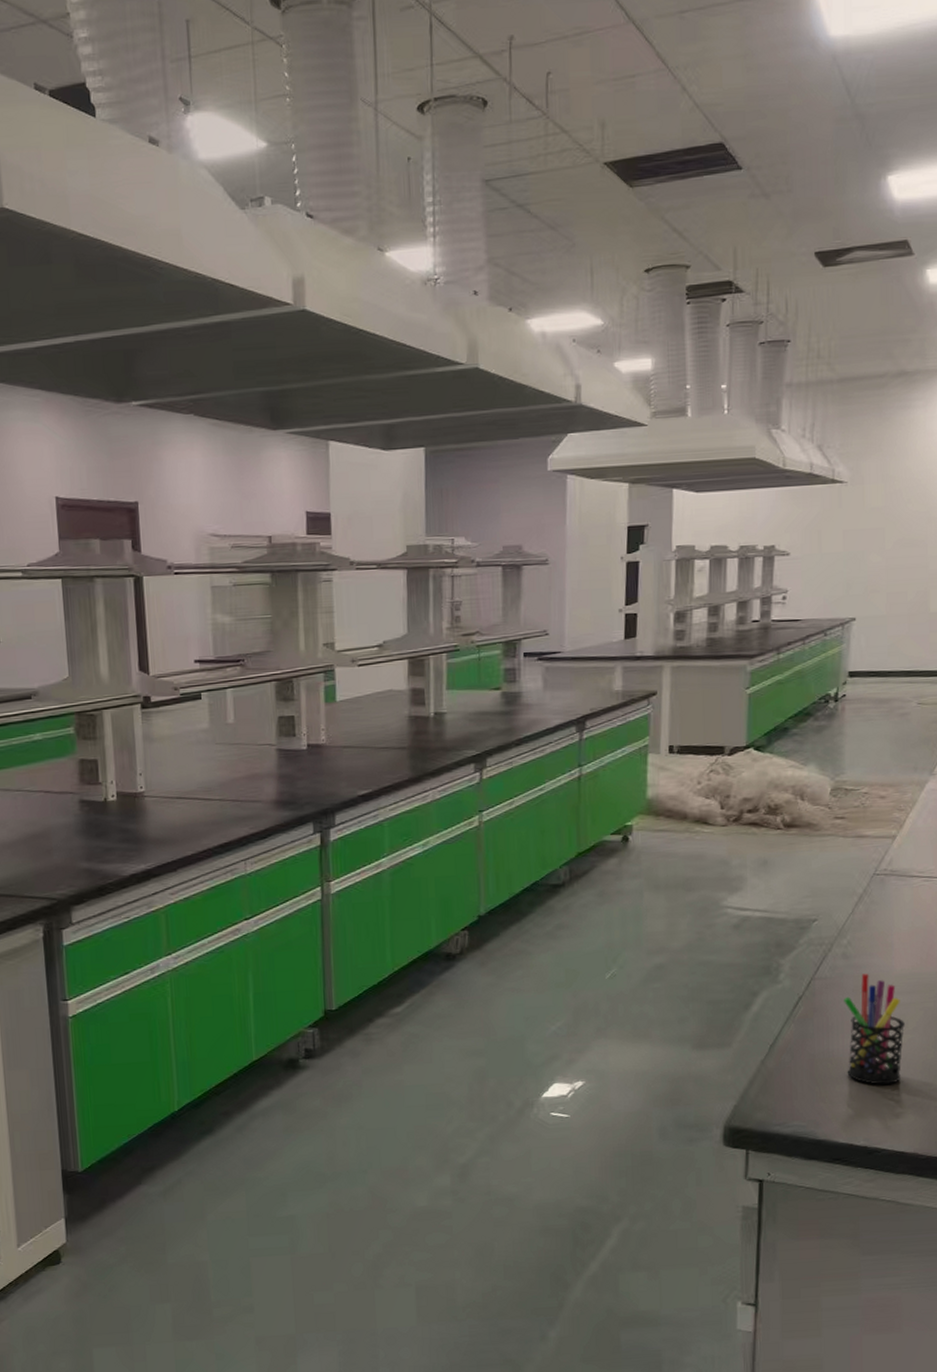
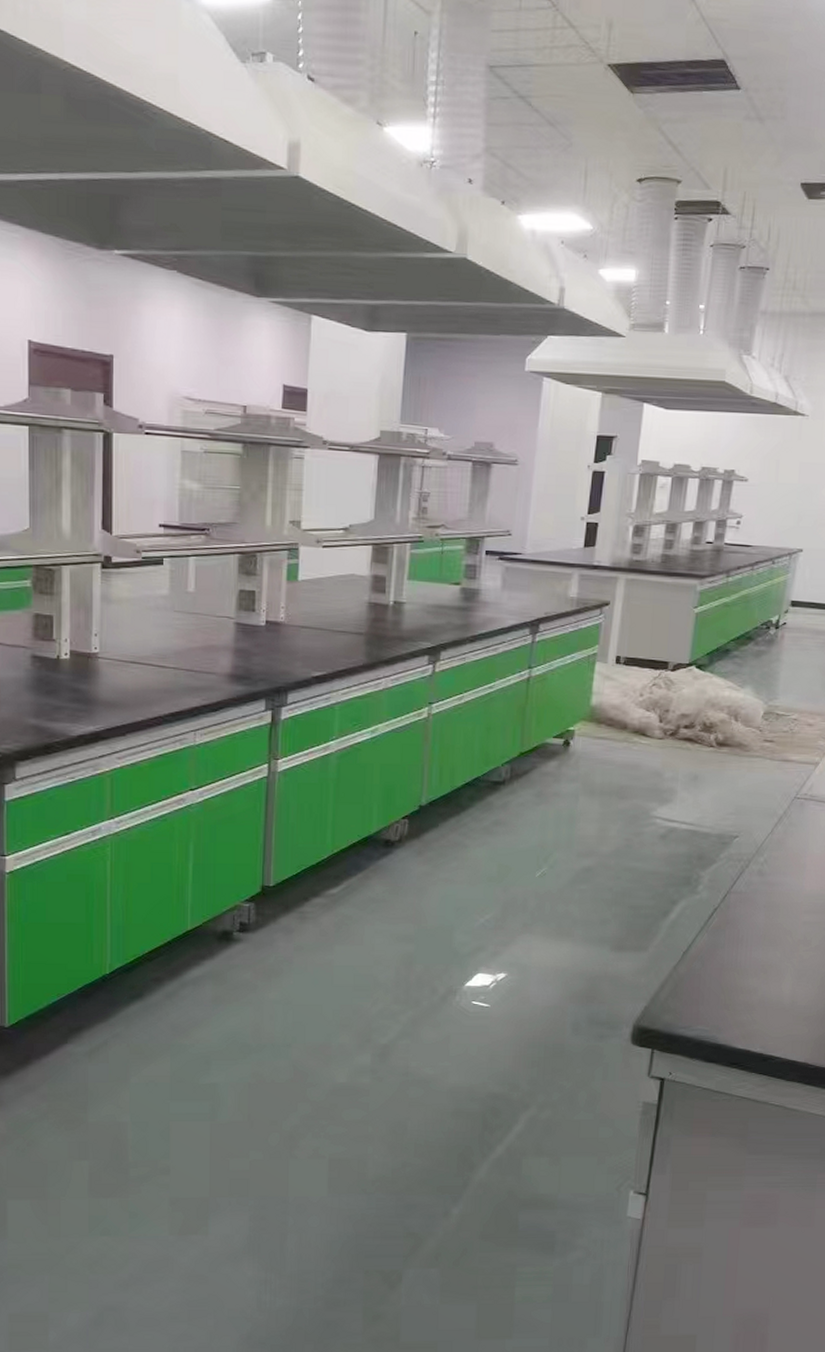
pen holder: present [844,973,906,1085] -> none [751,891,809,997]

